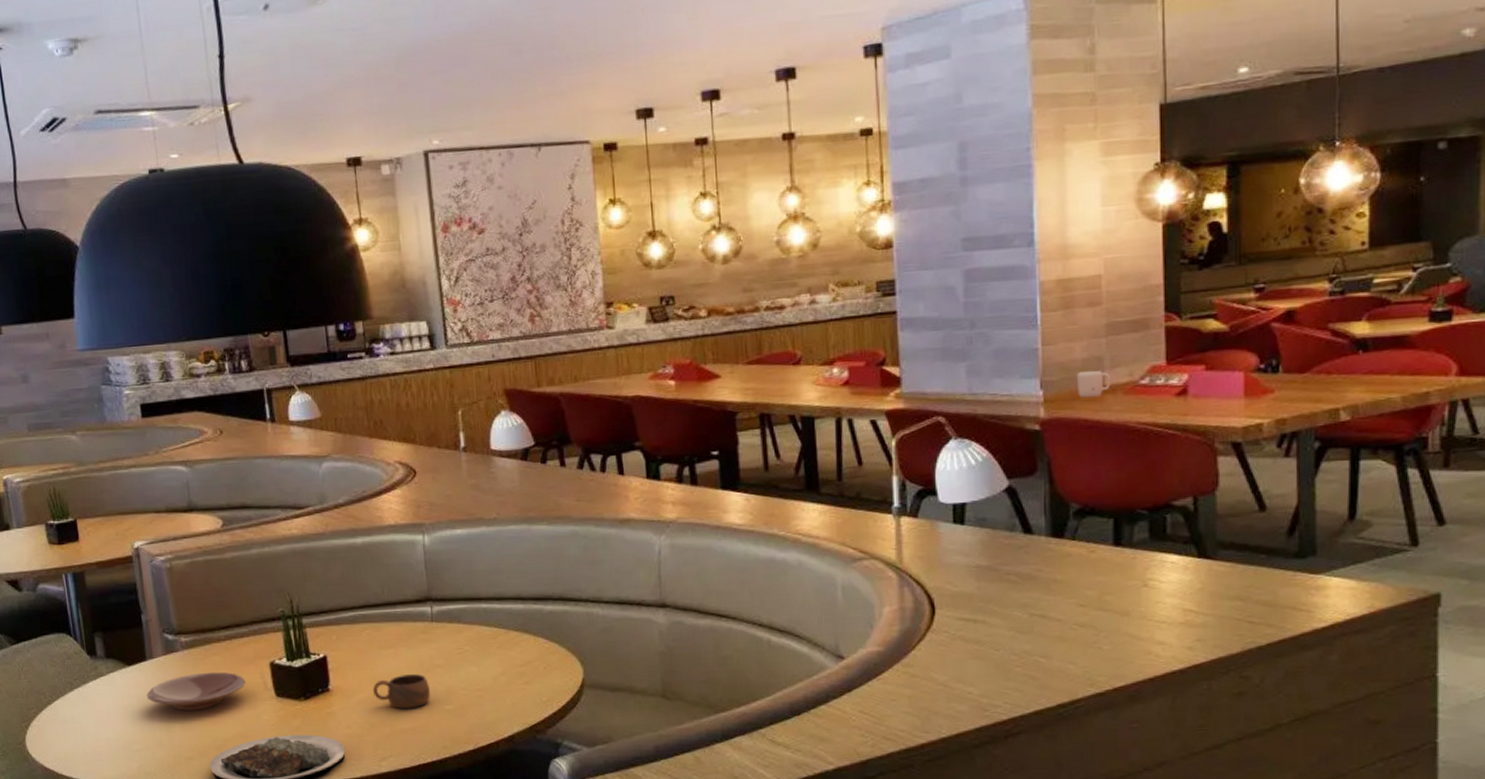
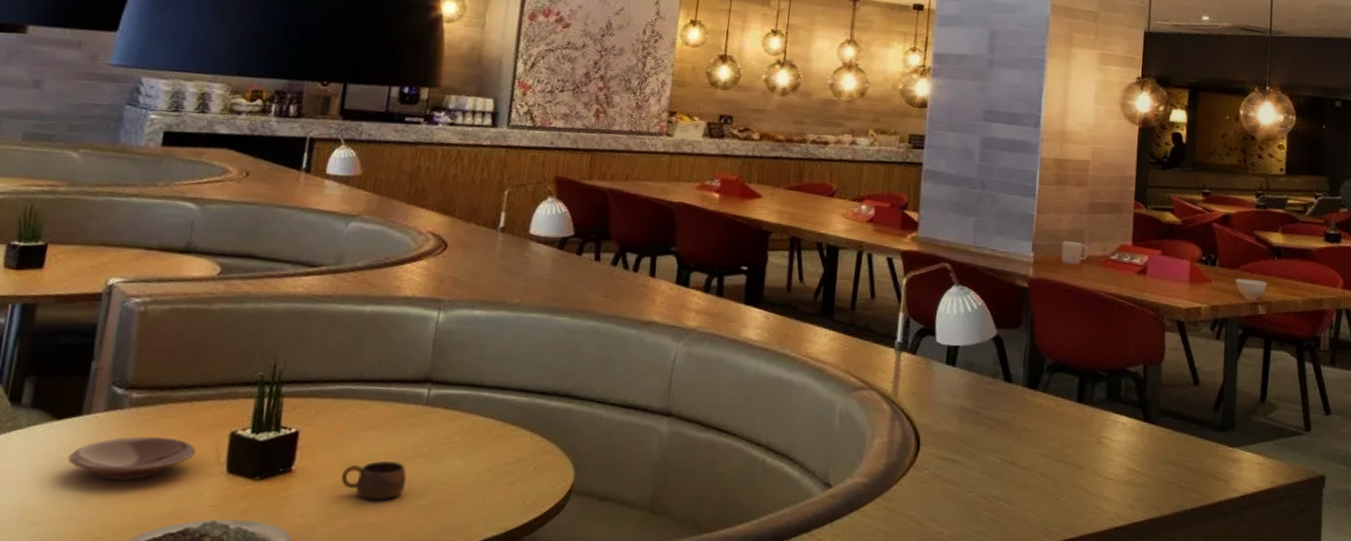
bowl: none [1307,381,1351,408] -> present [1235,278,1268,301]

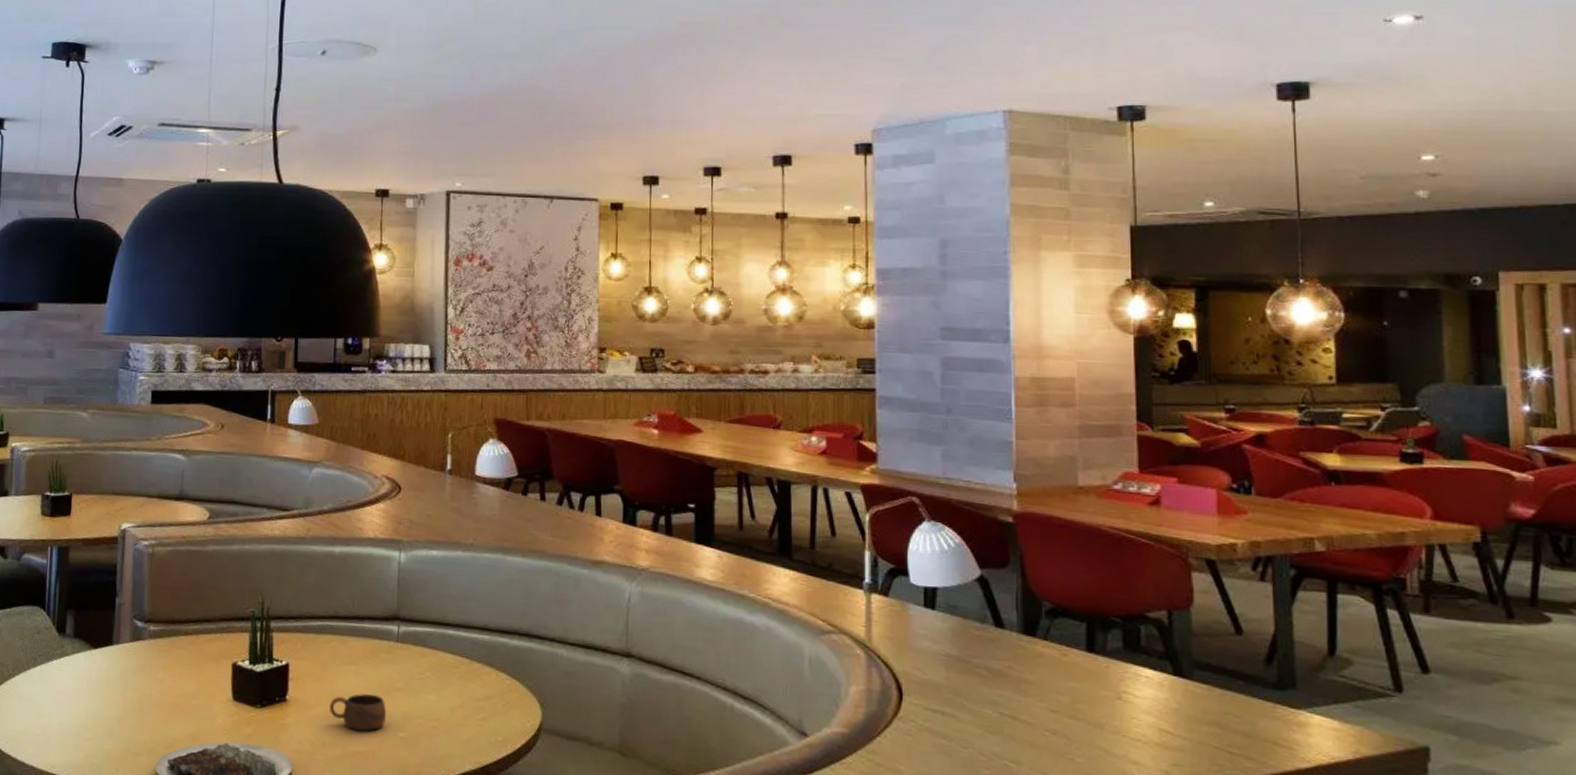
saucer: present [67,436,196,481] -> none [106,665,206,704]
mug: present [1061,241,1088,266] -> none [1049,470,1084,497]
bowl: present [1235,278,1268,301] -> none [1280,508,1325,536]

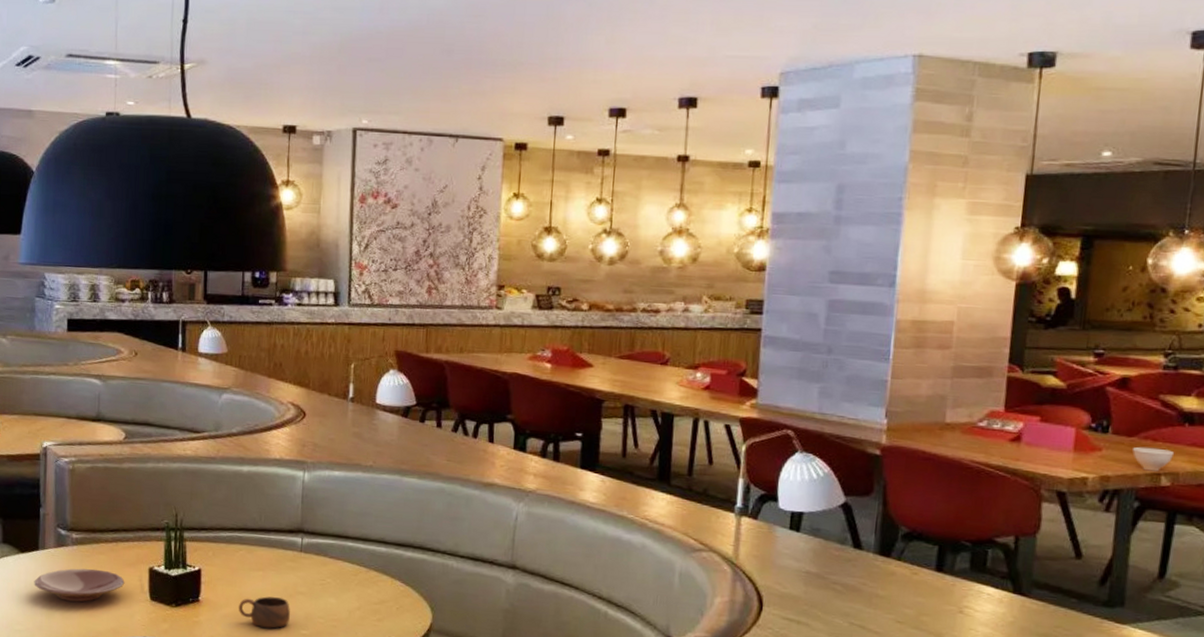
saucer: none [106,665,206,704] -> present [34,568,125,602]
bowl: none [1280,508,1325,536] -> present [1132,447,1175,472]

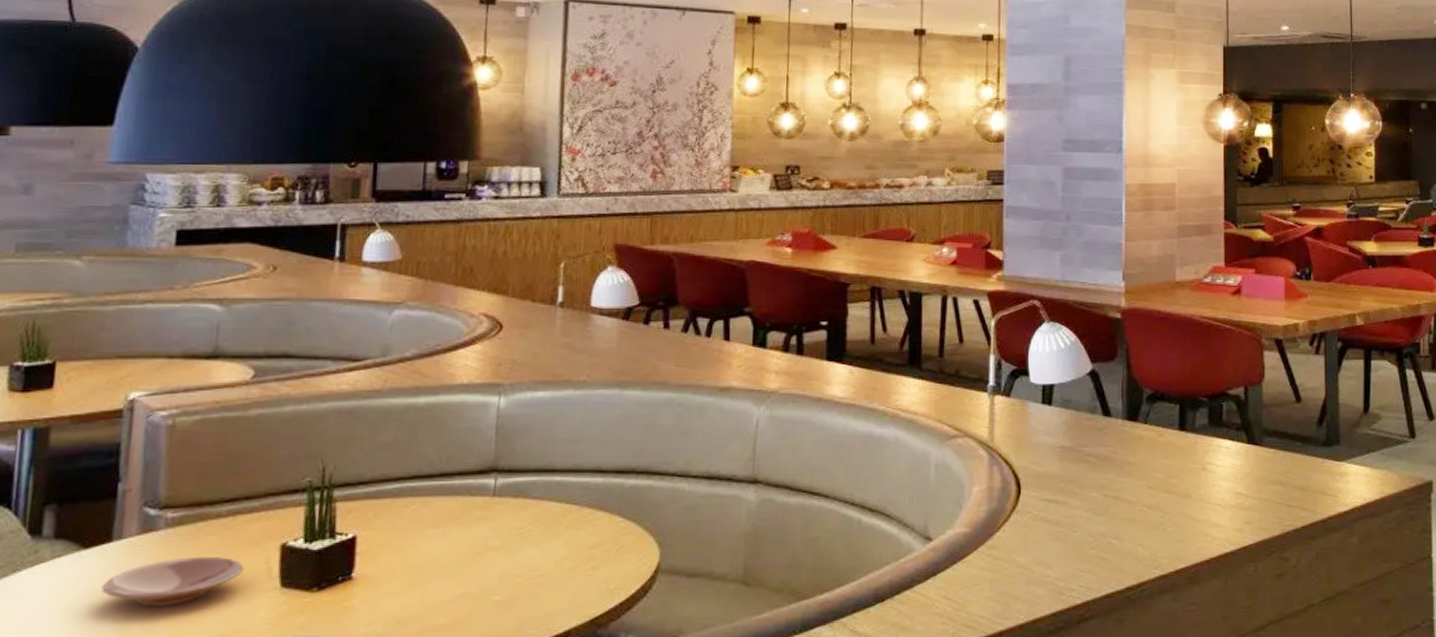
cup: present [238,596,291,629] -> none [406,558,479,601]
bowl: present [1132,447,1175,472] -> none [1332,290,1364,312]

